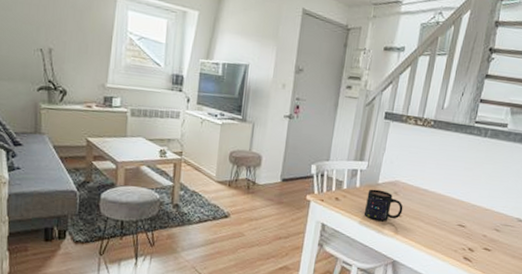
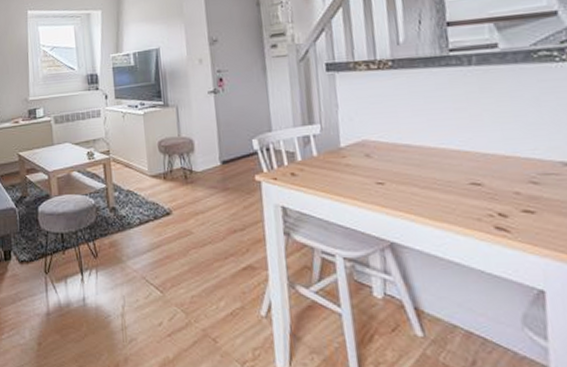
mug: present [364,189,403,222] -> none [330,154,384,194]

